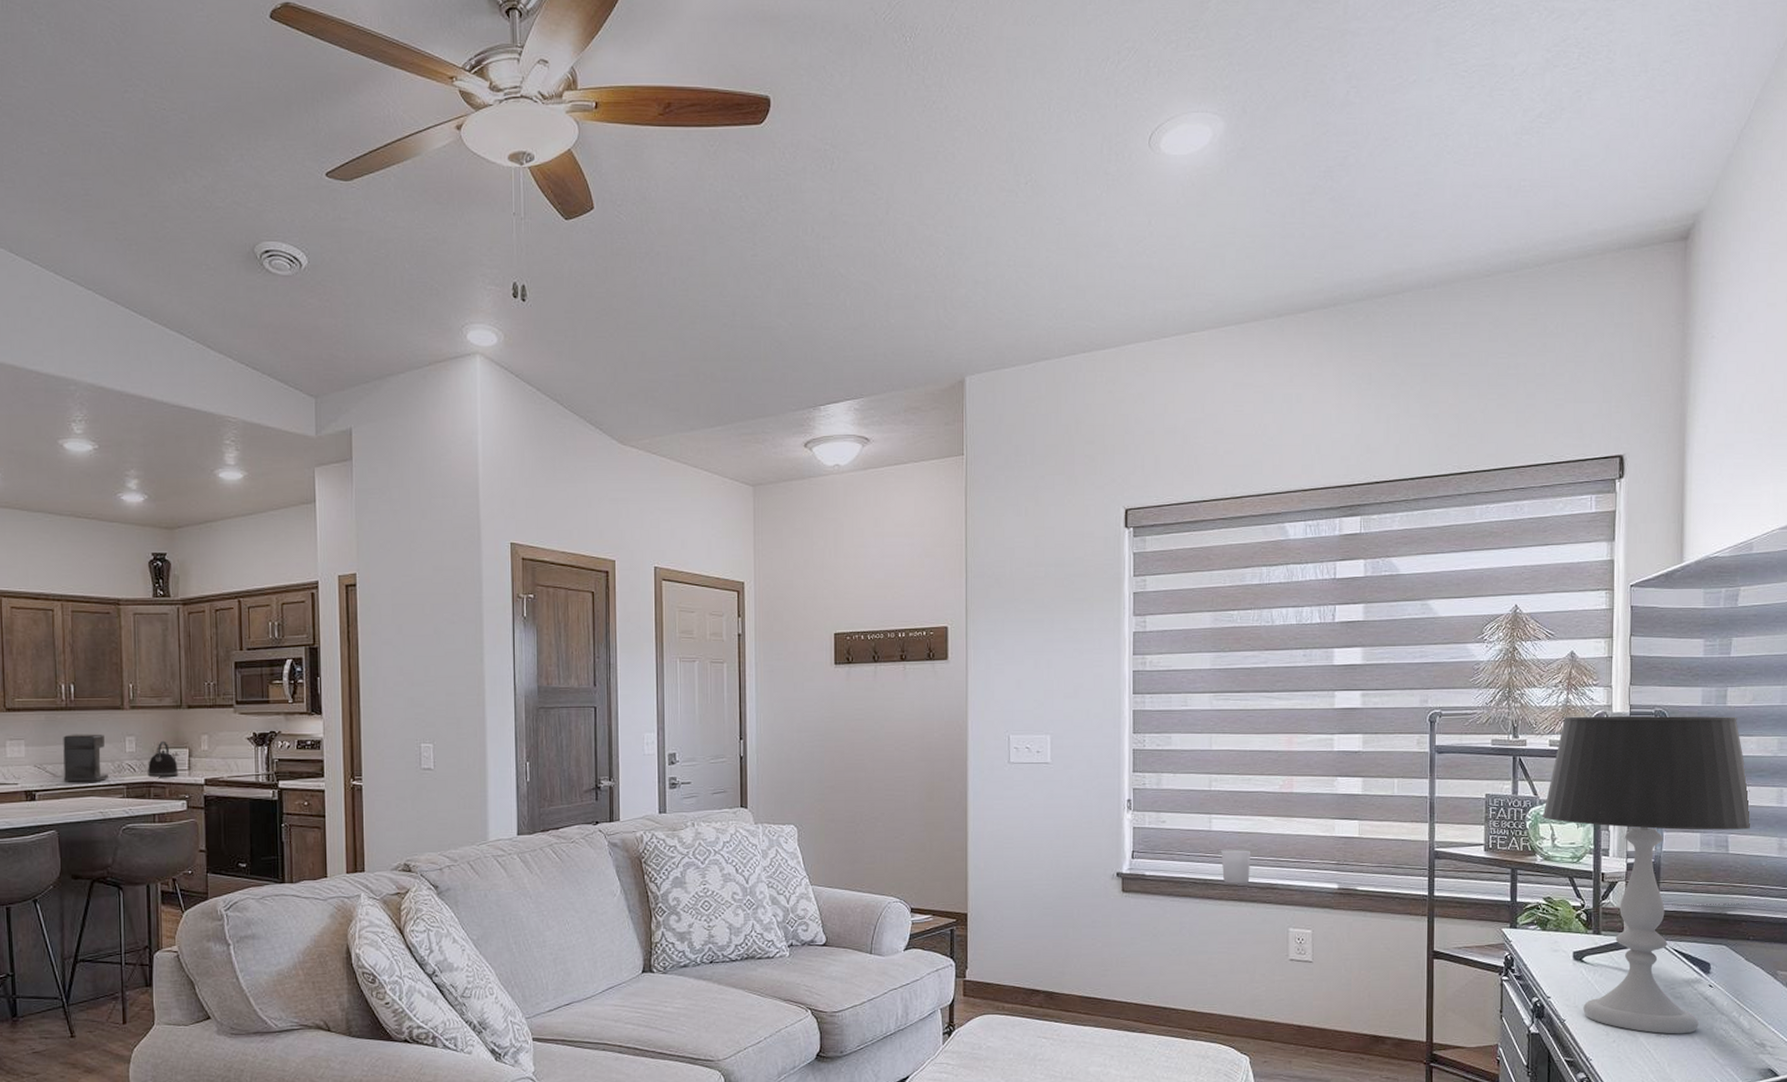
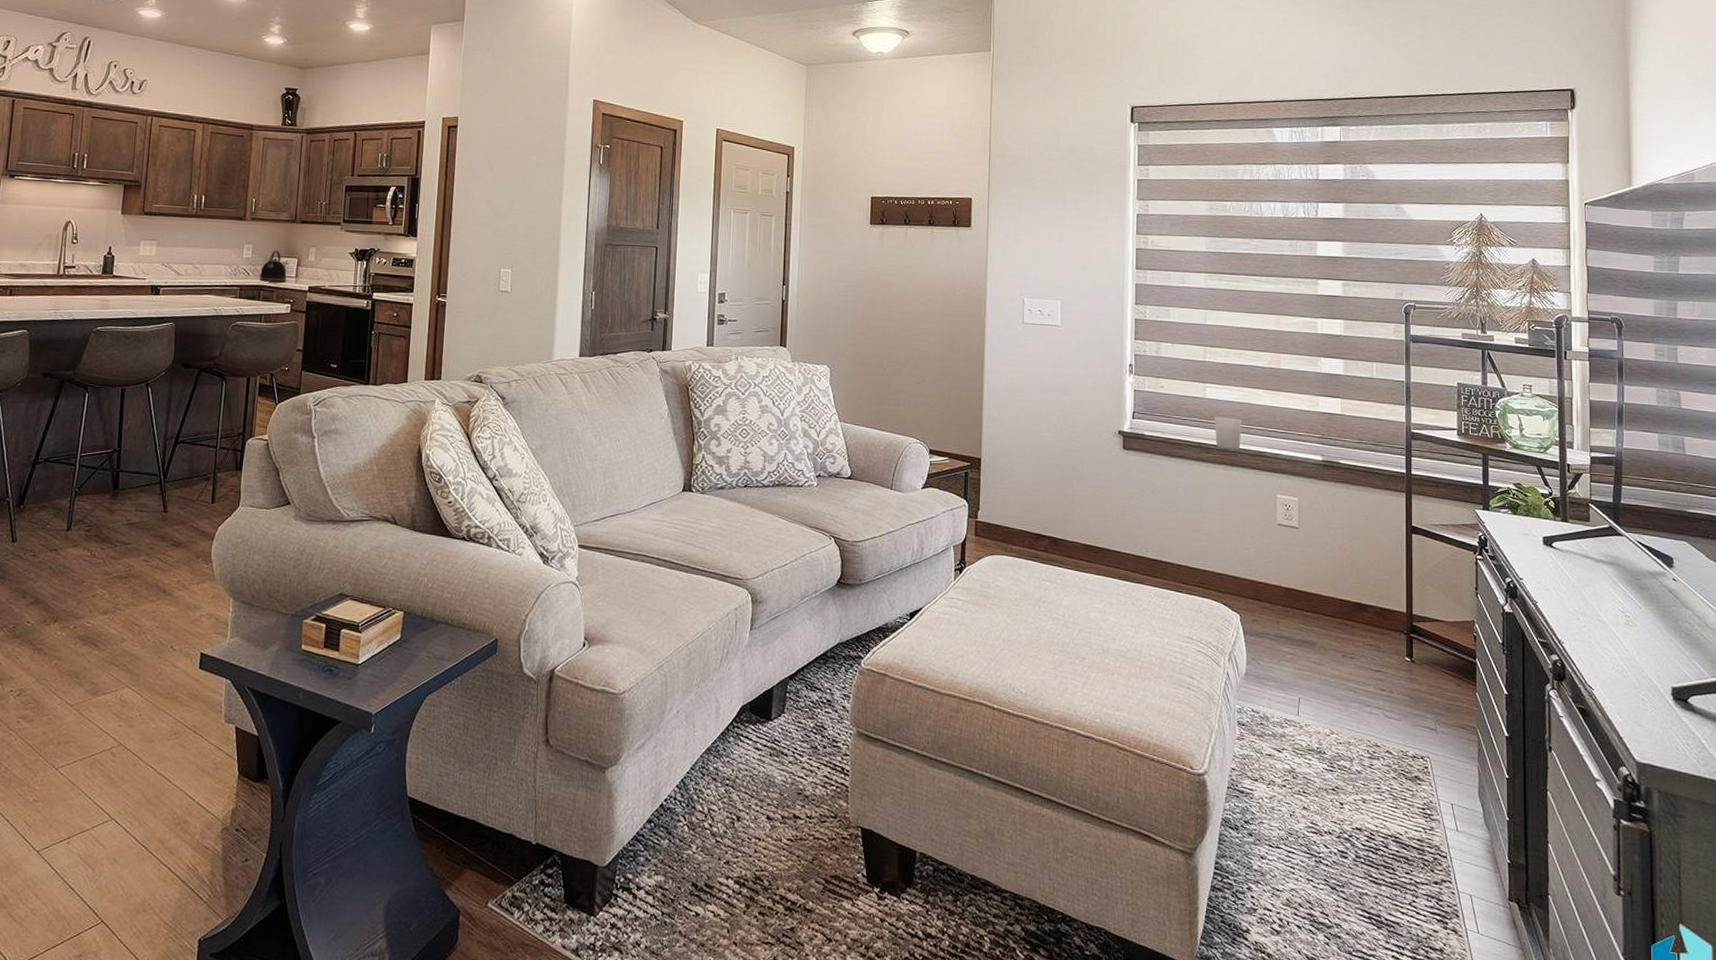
coffee maker: present [63,734,108,783] -> none [185,238,226,283]
table lamp: present [1542,716,1751,1034] -> none [1510,317,1705,624]

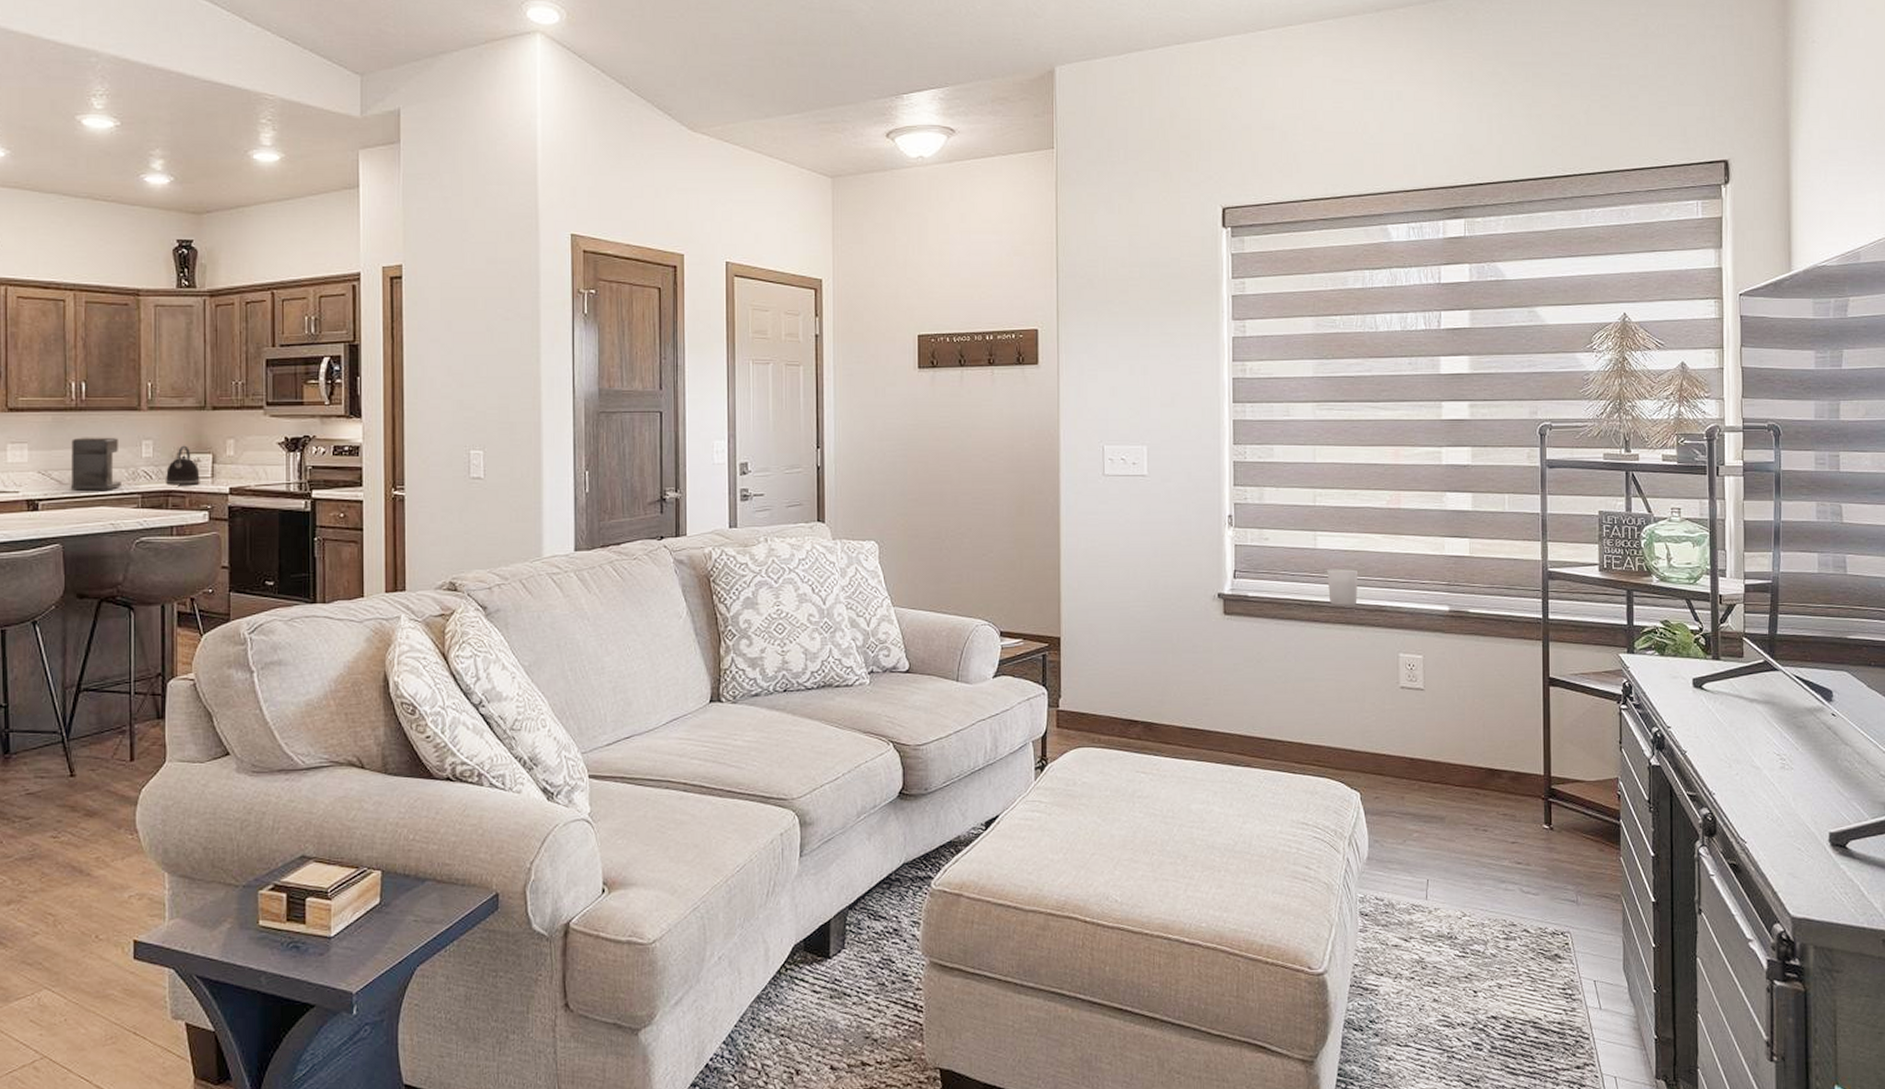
coffee maker: none [185,238,226,283] -> present [70,437,121,492]

